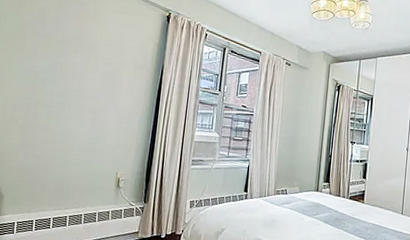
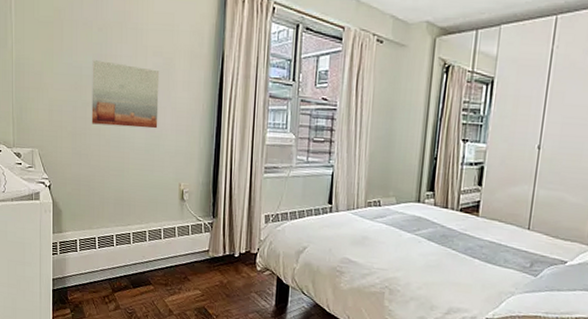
wall art: none [41,66,108,125] -> present [91,60,160,129]

